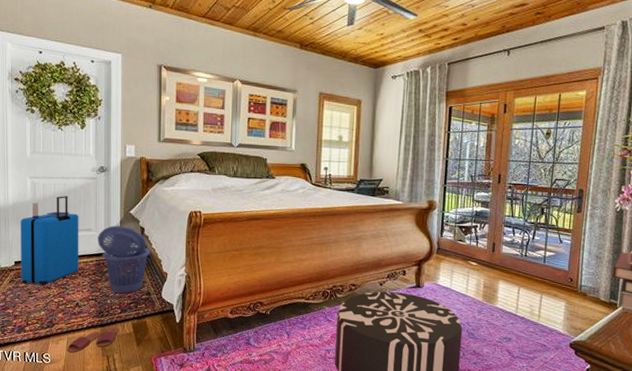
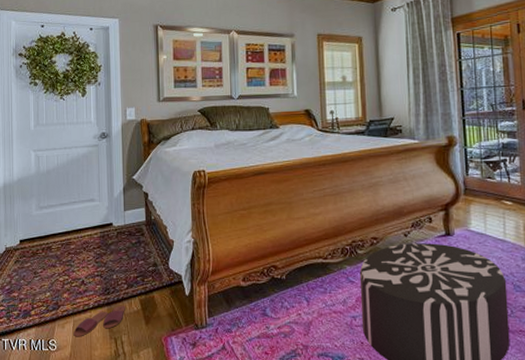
suitcase: present [20,196,79,286] -> none [25,166,84,265]
laundry basket: present [97,225,151,294] -> none [100,192,156,267]

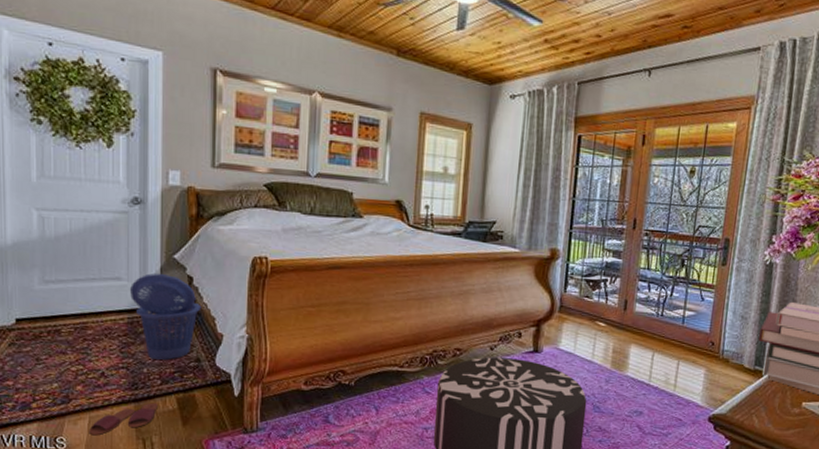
laundry basket: none [100,192,156,267] -> present [129,273,202,361]

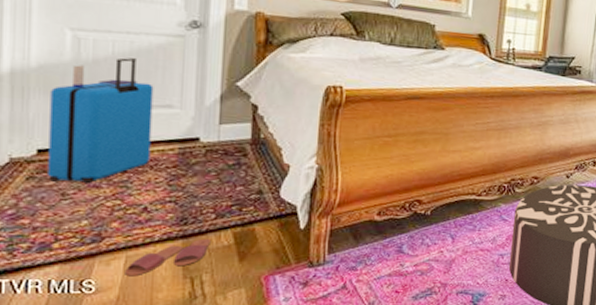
suitcase: none [23,234,105,351] -> present [48,57,154,184]
laundry basket: present [129,273,202,361] -> none [182,101,267,194]

